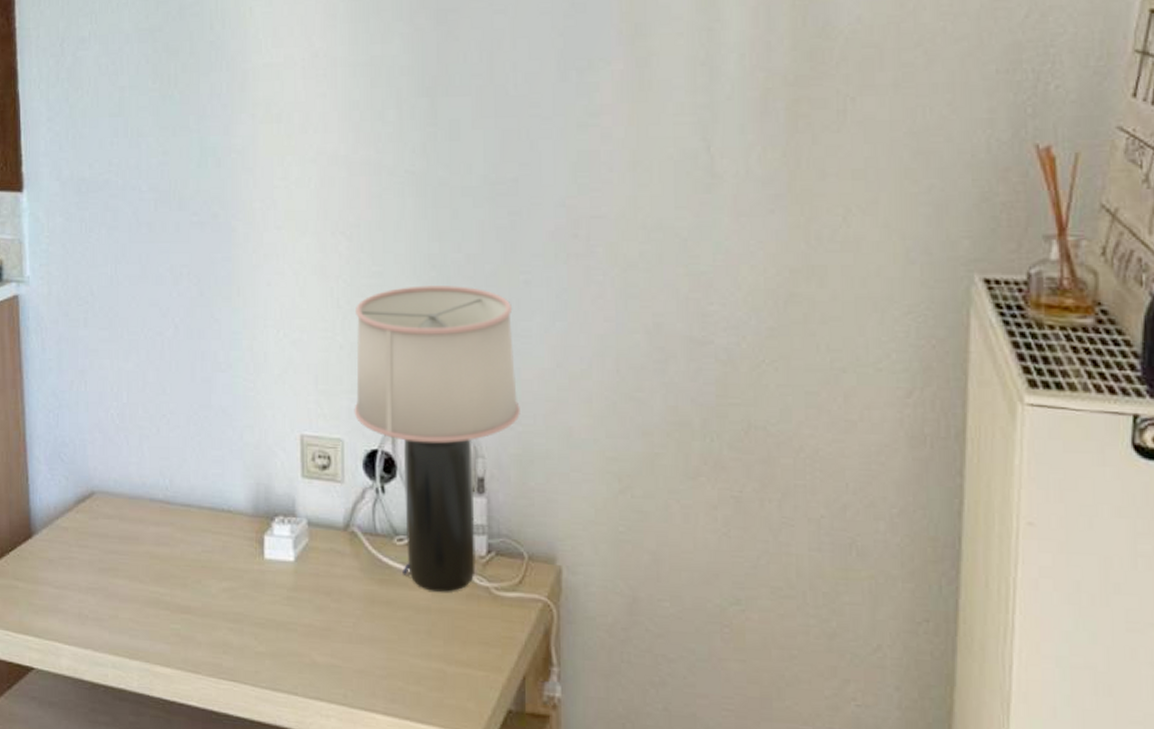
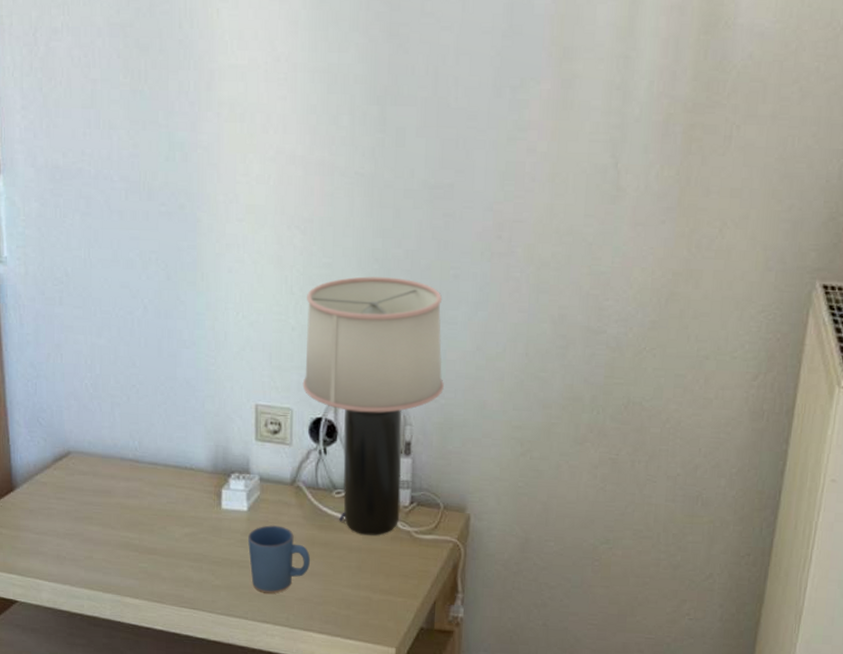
mug: none [296,579,371,663] -> present [248,525,311,594]

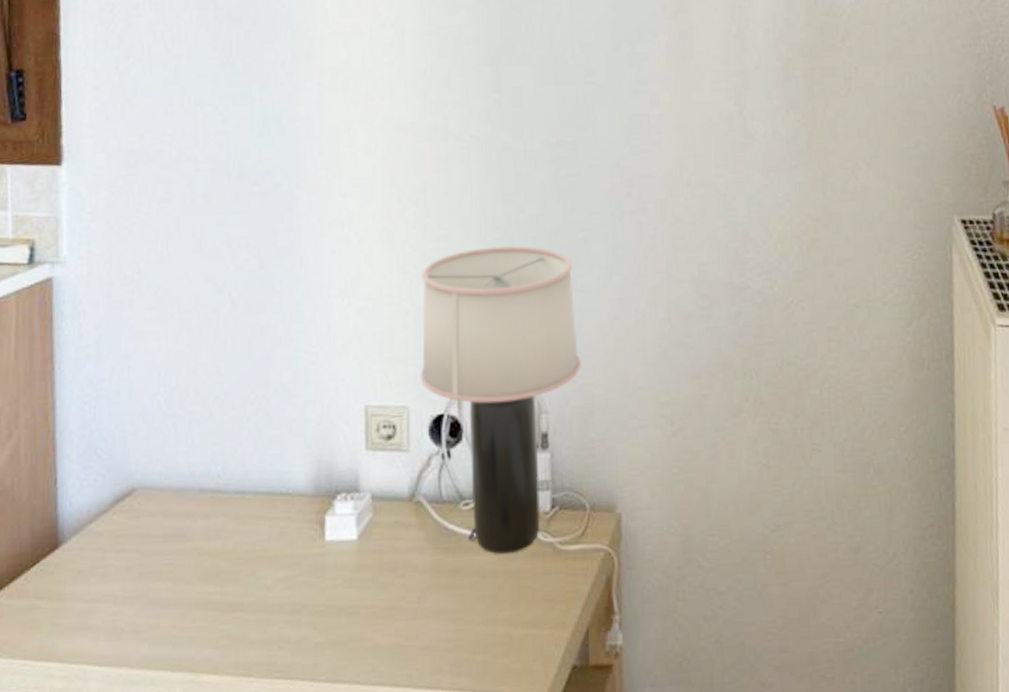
mug: present [248,525,311,594] -> none [359,554,436,645]

